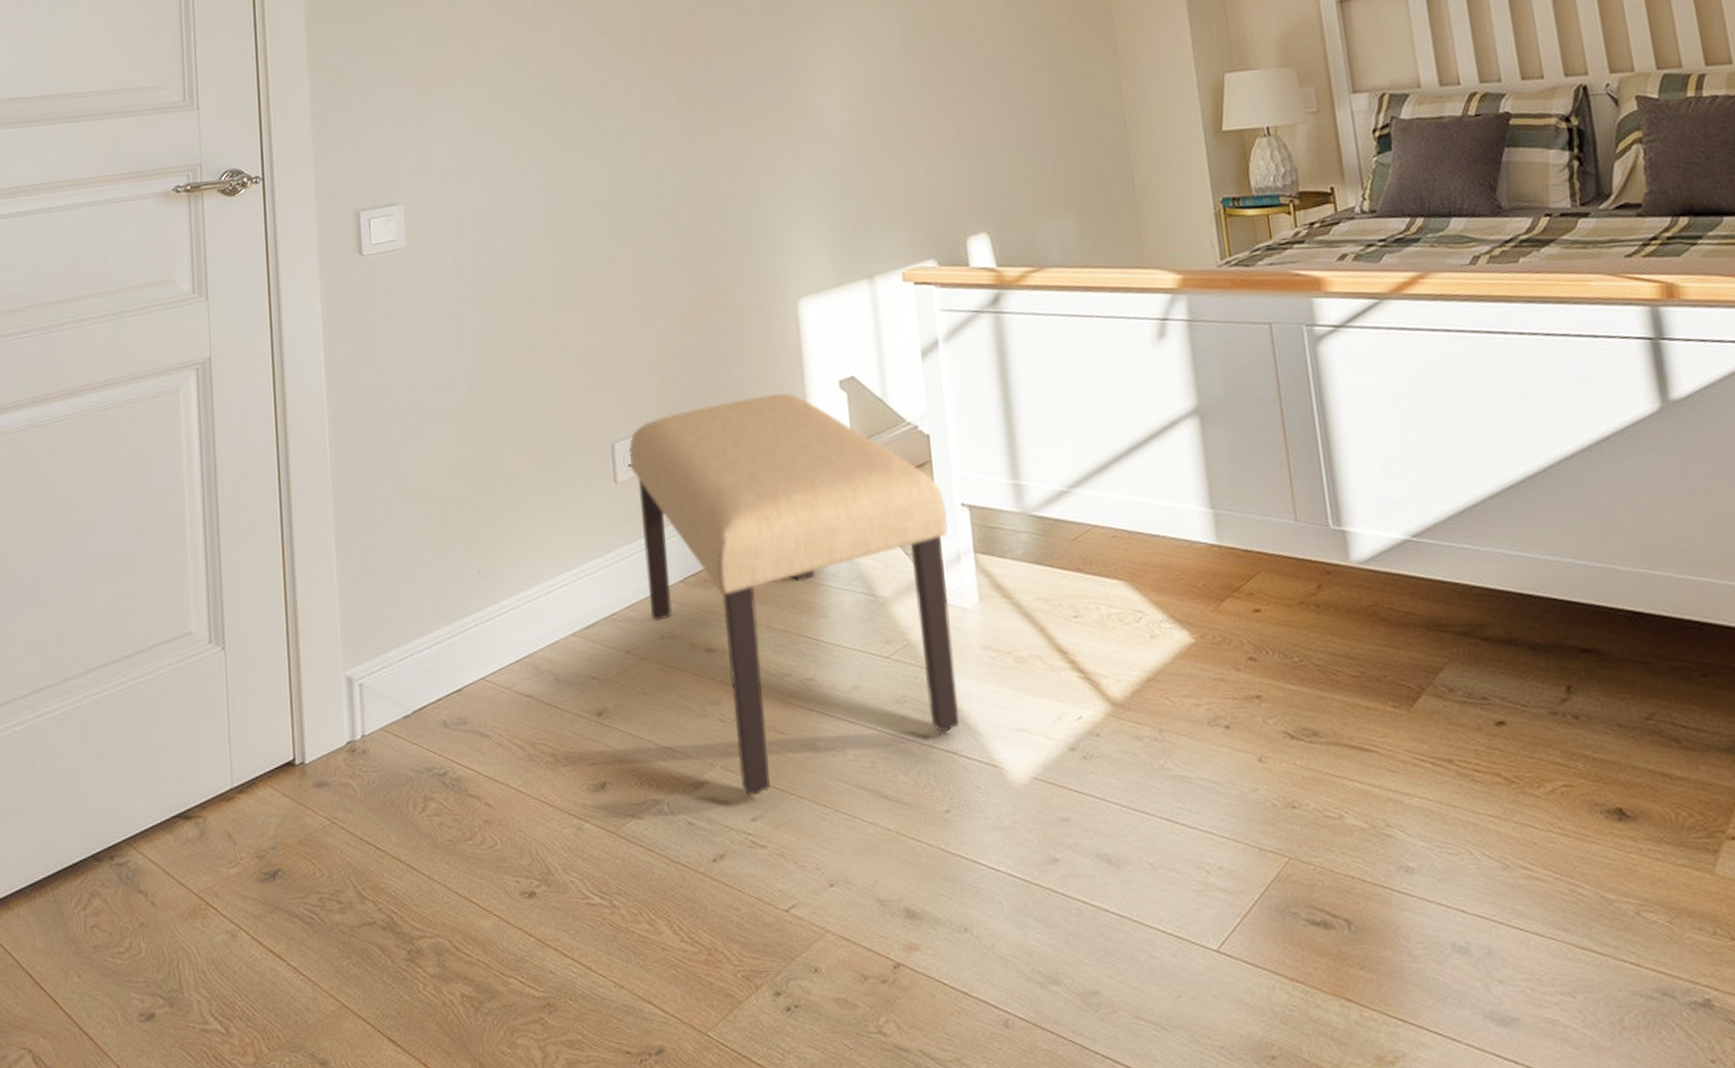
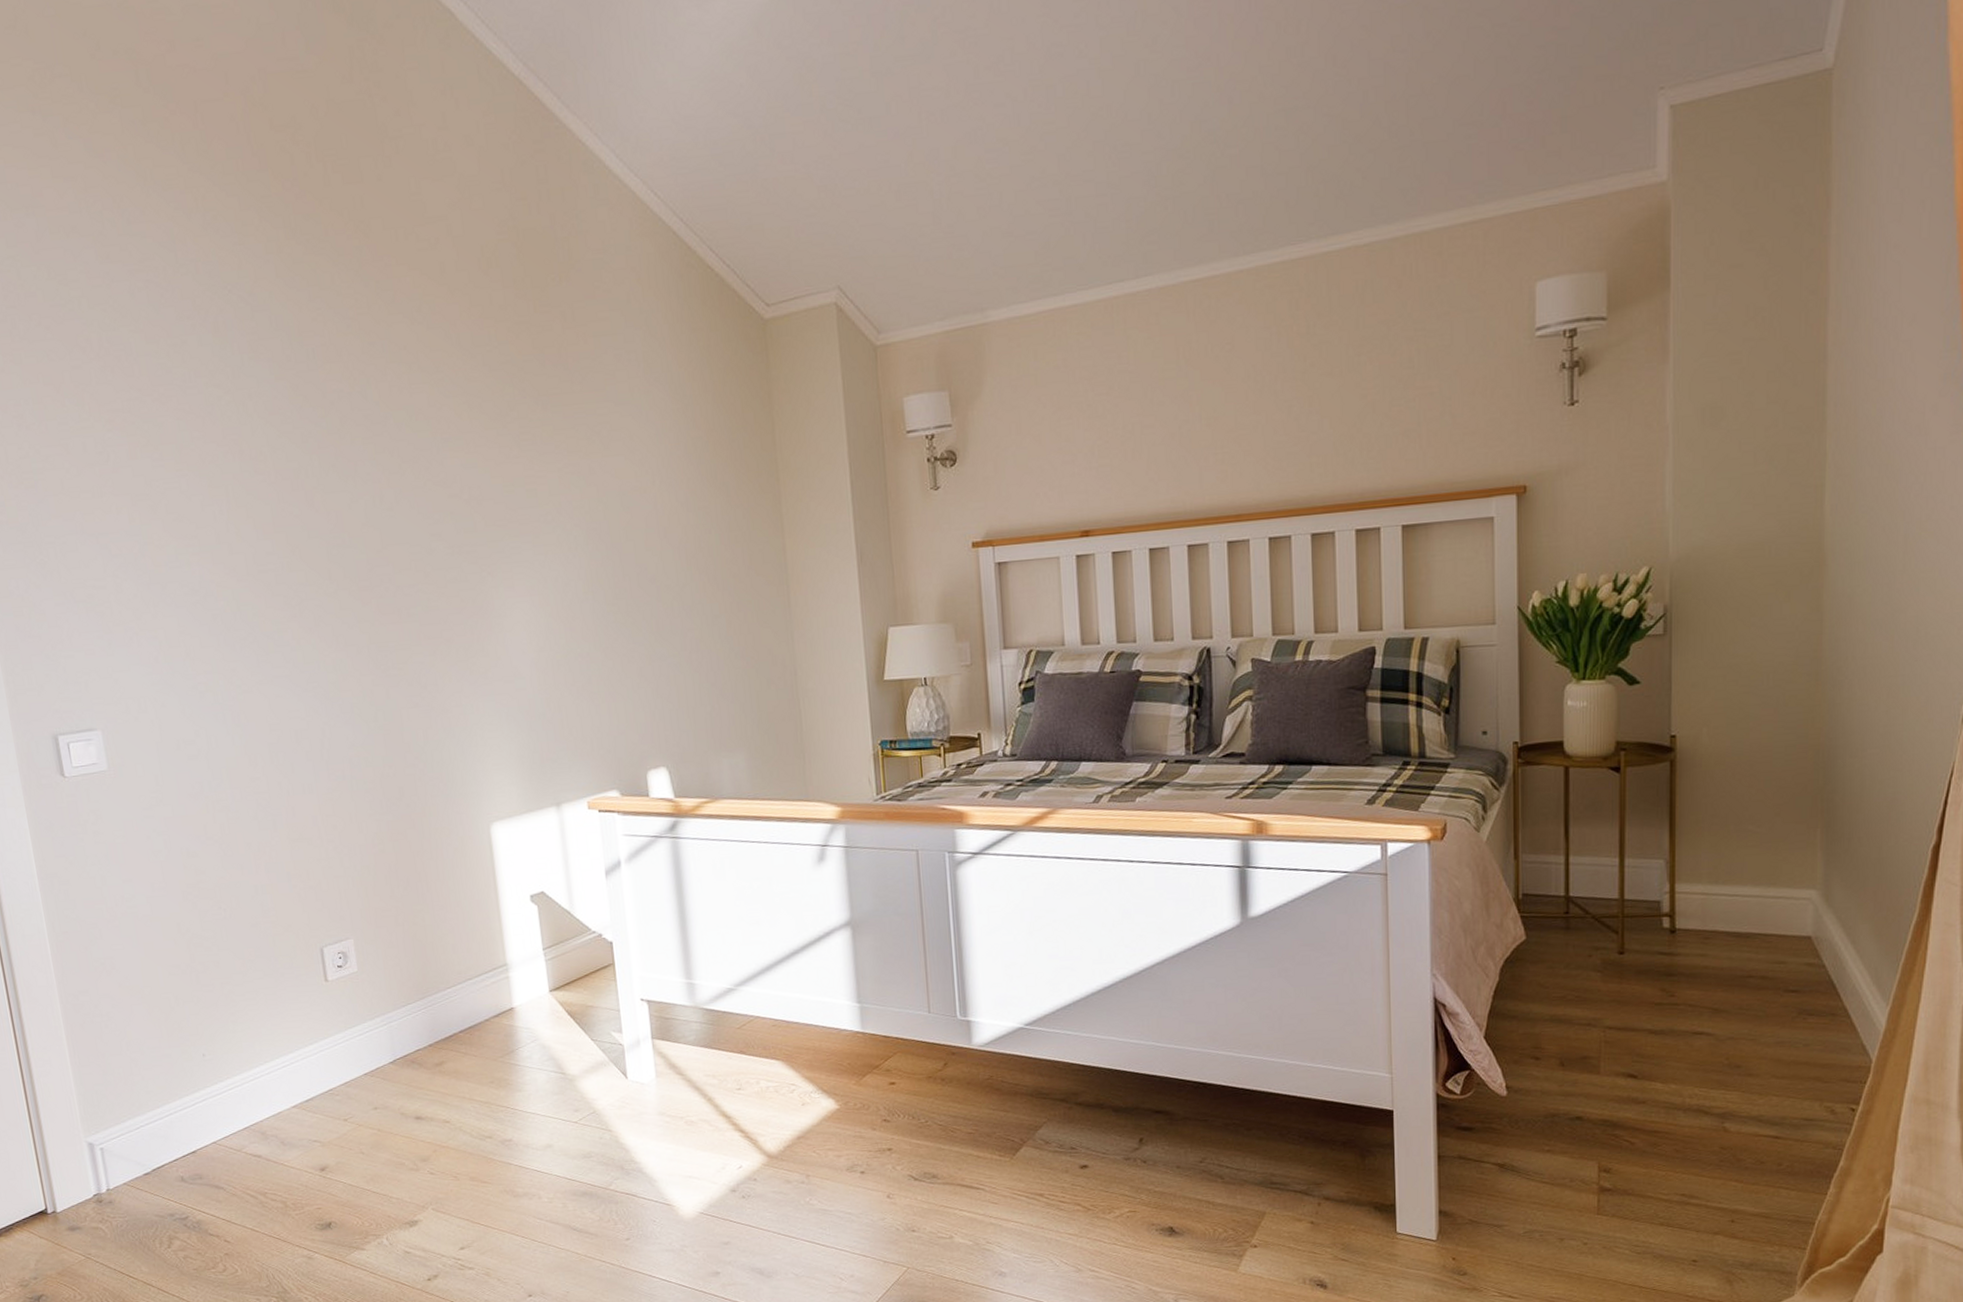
bench: present [628,393,960,796] -> none [337,905,639,1231]

